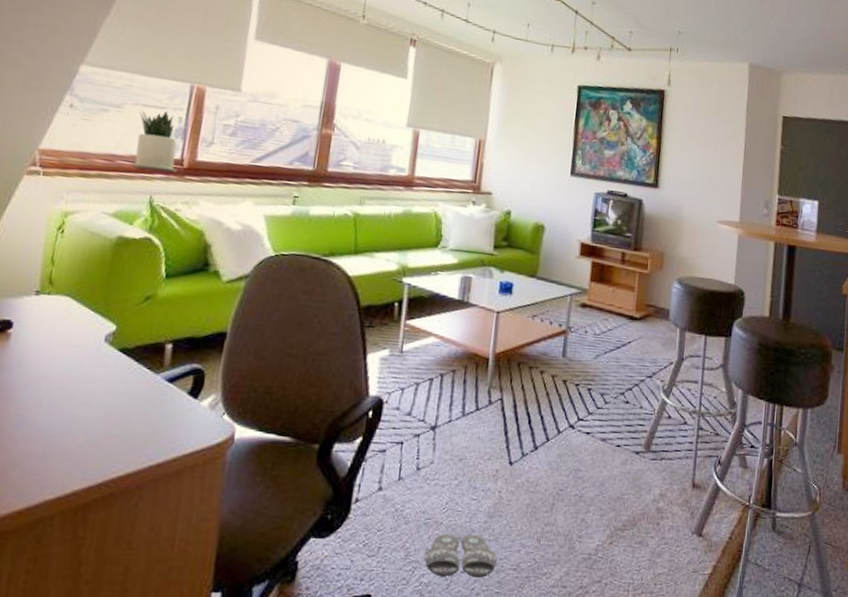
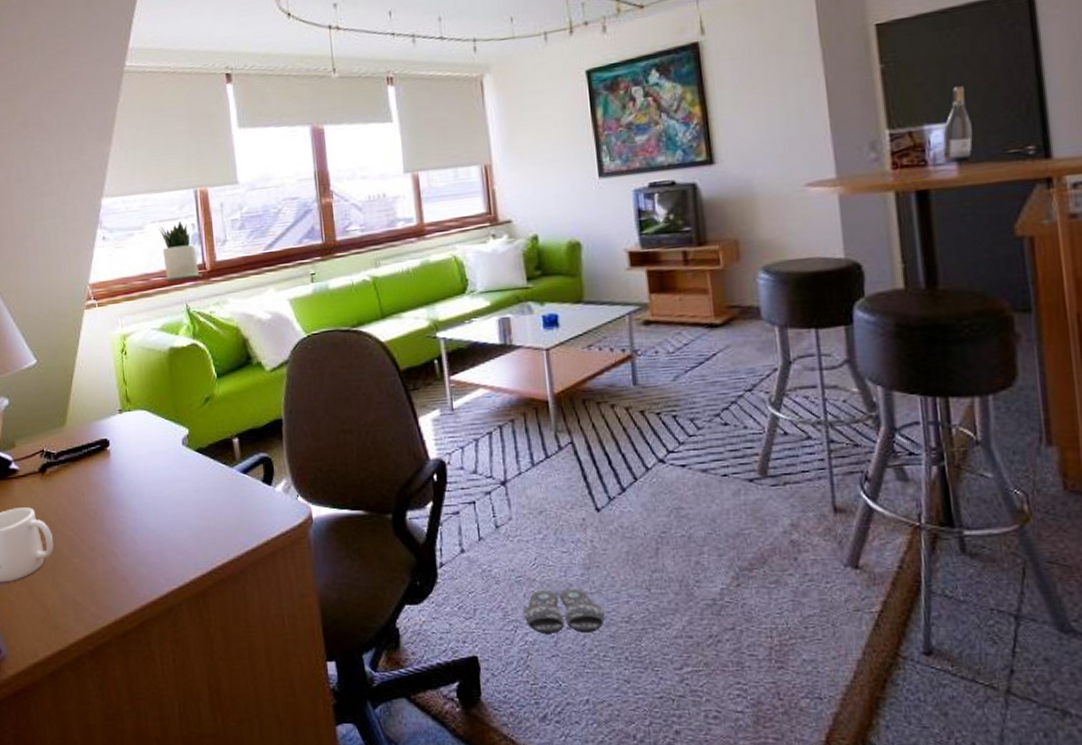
wine bottle: none [808,176,829,233] -> present [942,86,973,165]

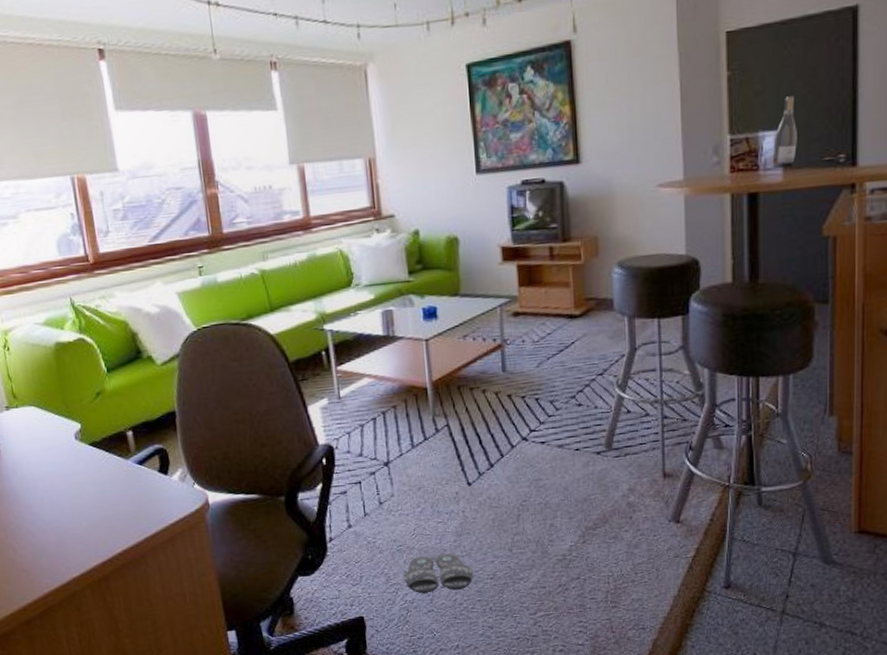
planter: present [158,221,203,283] -> none [34,210,86,275]

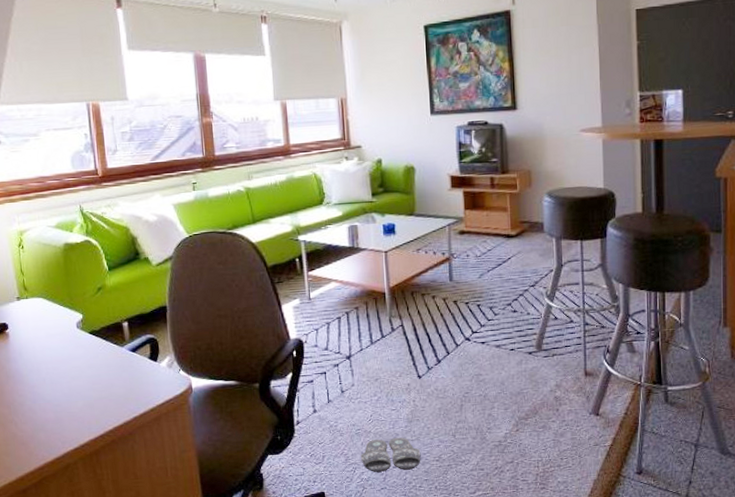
wine bottle: present [772,96,797,170] -> none [674,63,694,121]

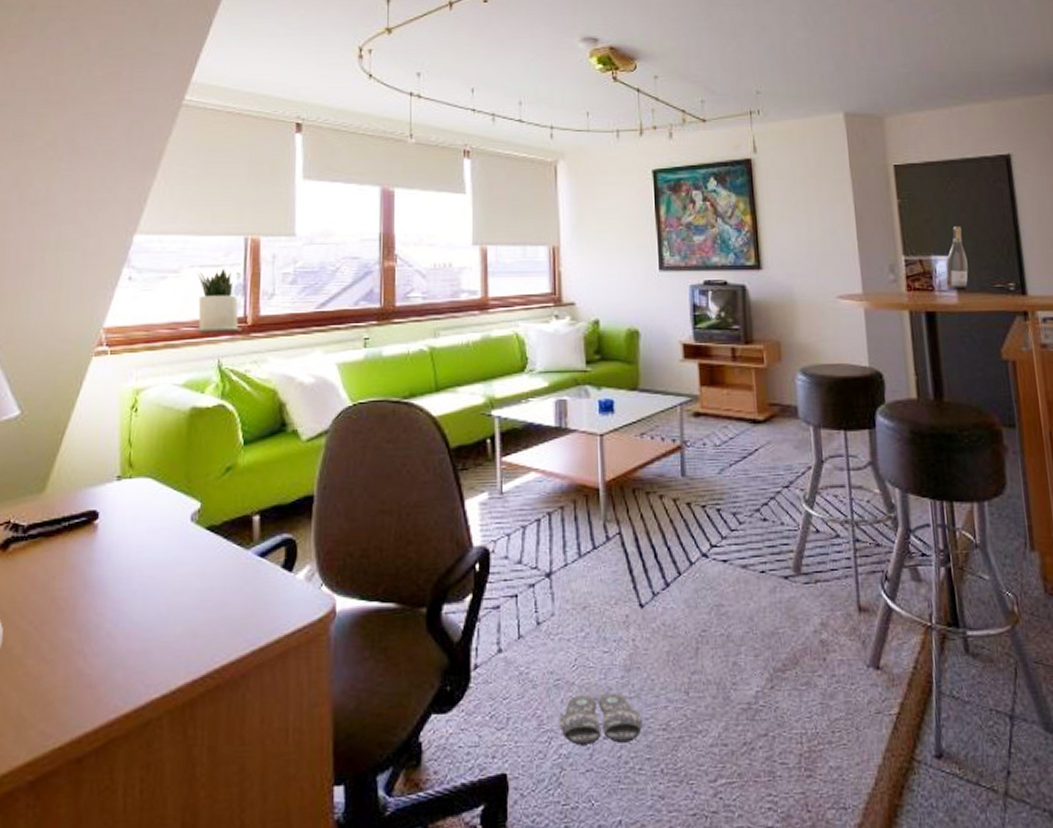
planter: none [52,131,95,185] -> present [195,269,242,334]
wine bottle: none [674,63,694,121] -> present [946,226,968,292]

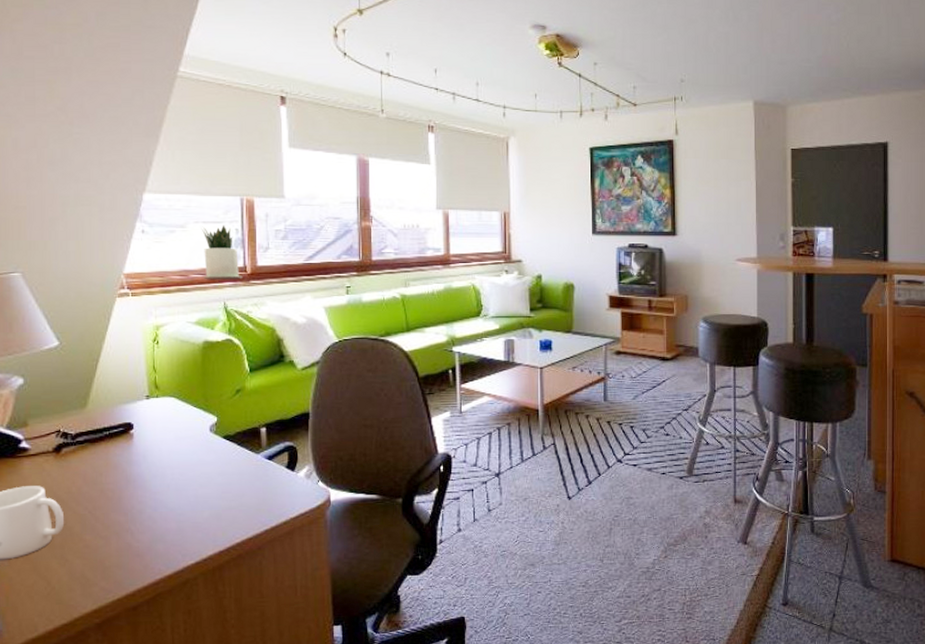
slippers: present [559,692,642,745] -> none [504,560,567,597]
wine bottle: present [946,226,968,292] -> none [824,203,843,257]

